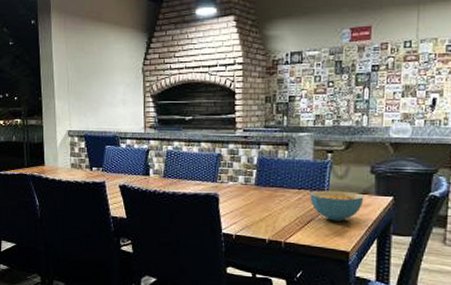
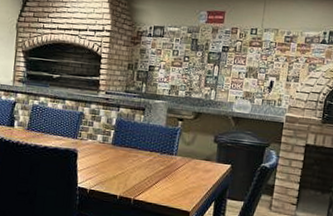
cereal bowl: present [310,190,364,222] -> none [159,154,207,184]

